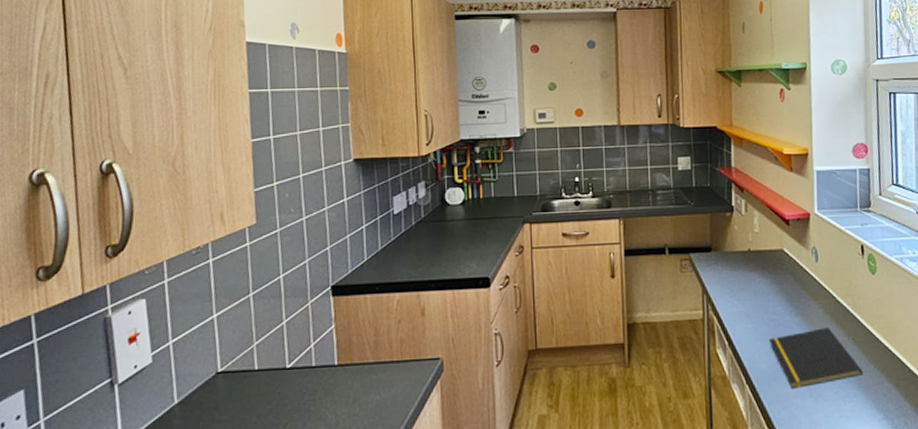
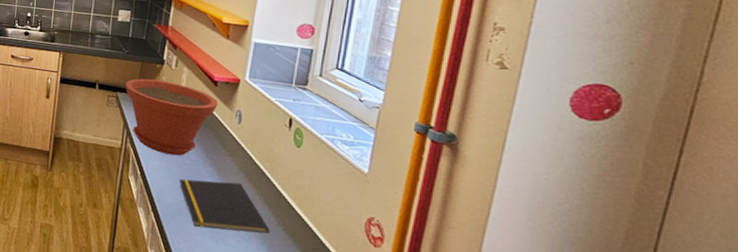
plant pot: none [696,230,793,314] -> present [125,78,218,156]

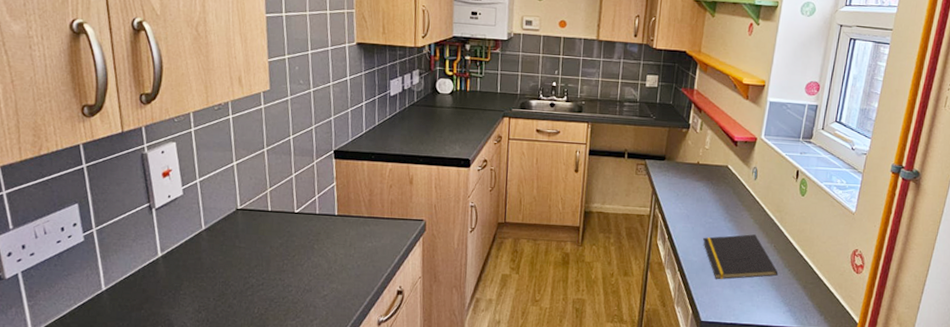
plant pot: present [125,78,218,156] -> none [653,144,737,216]

